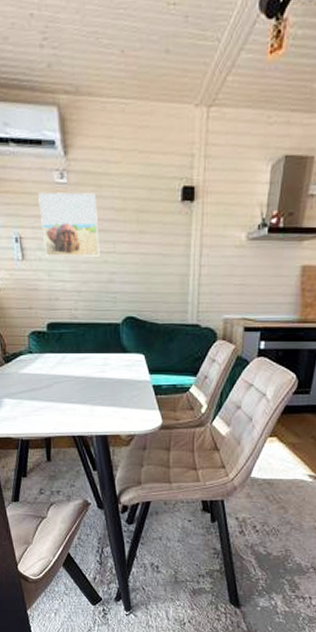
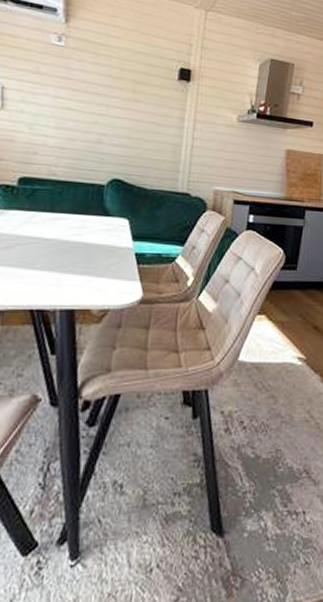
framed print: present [38,192,100,257] -> none [29,49,93,117]

